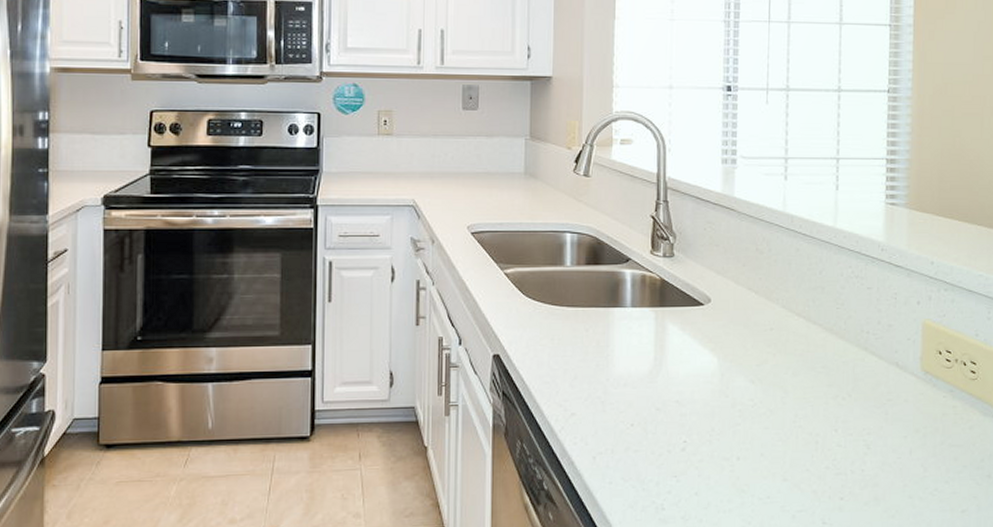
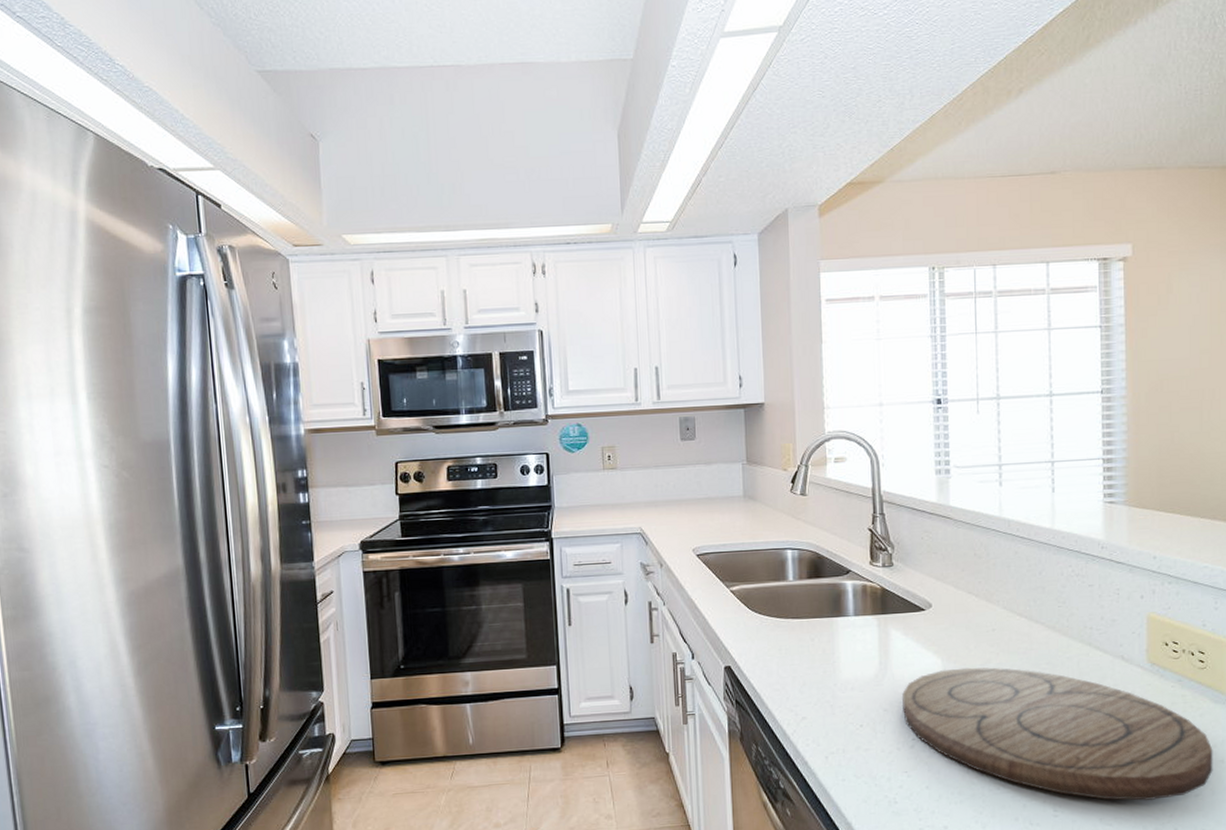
cutting board: none [674,367,981,516] -> present [901,667,1213,801]

